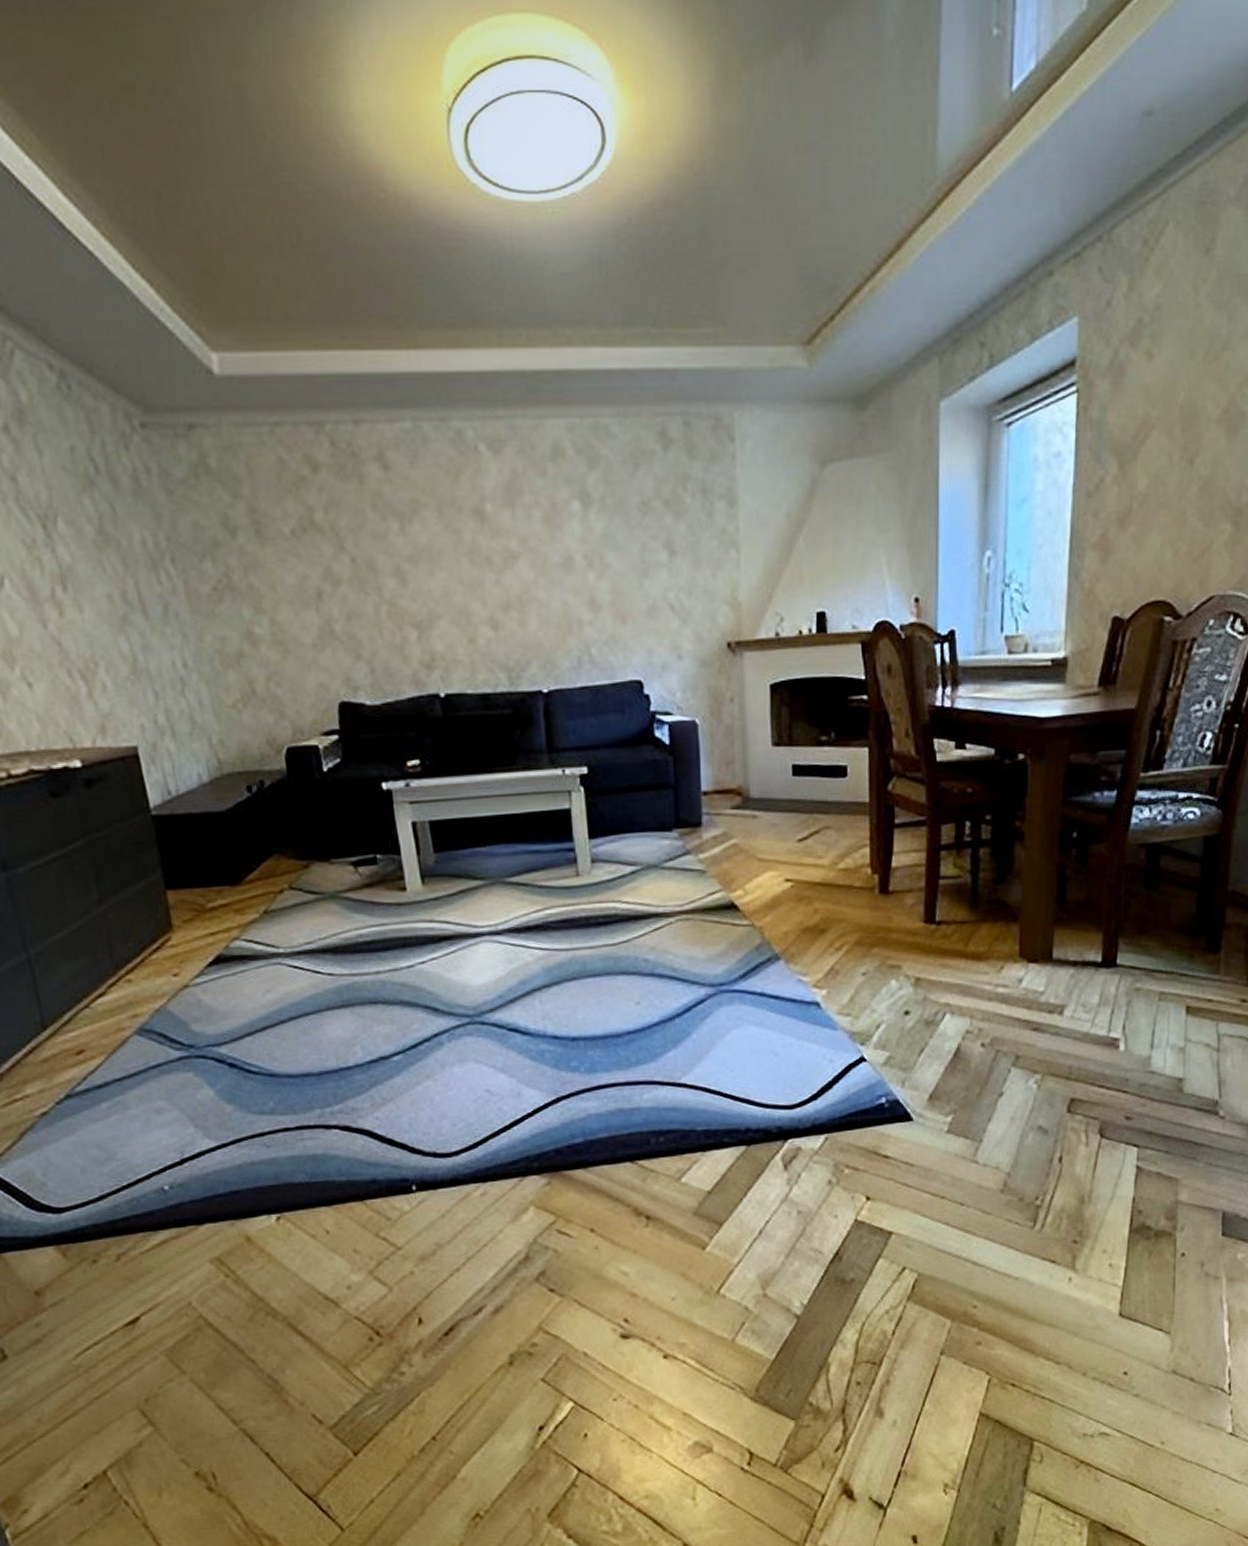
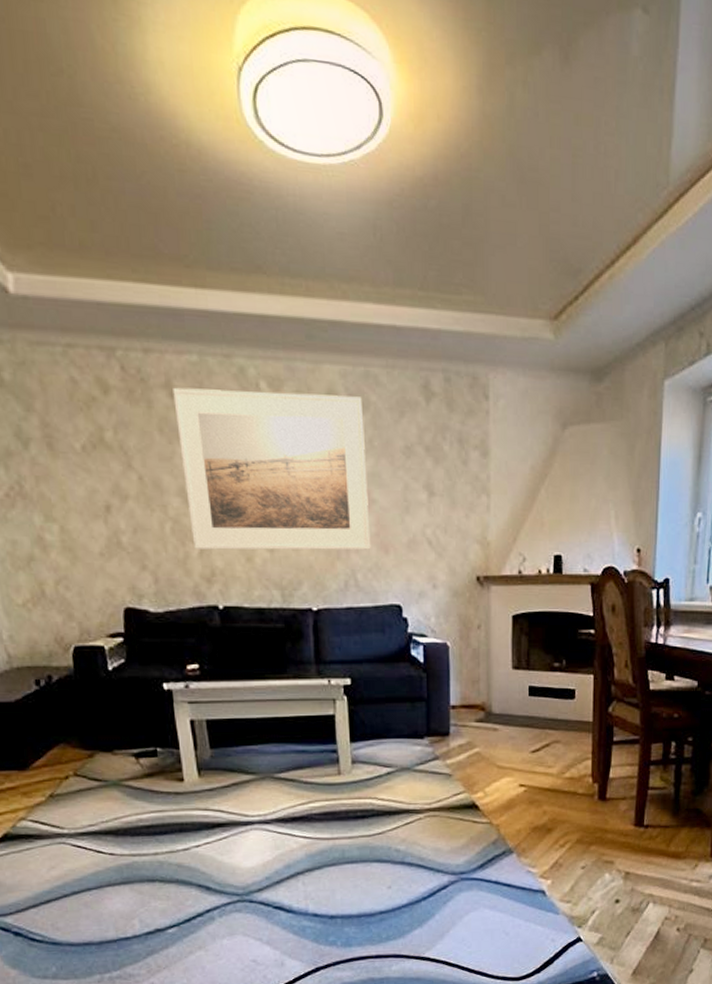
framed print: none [386,451,606,633] -> present [173,387,371,551]

